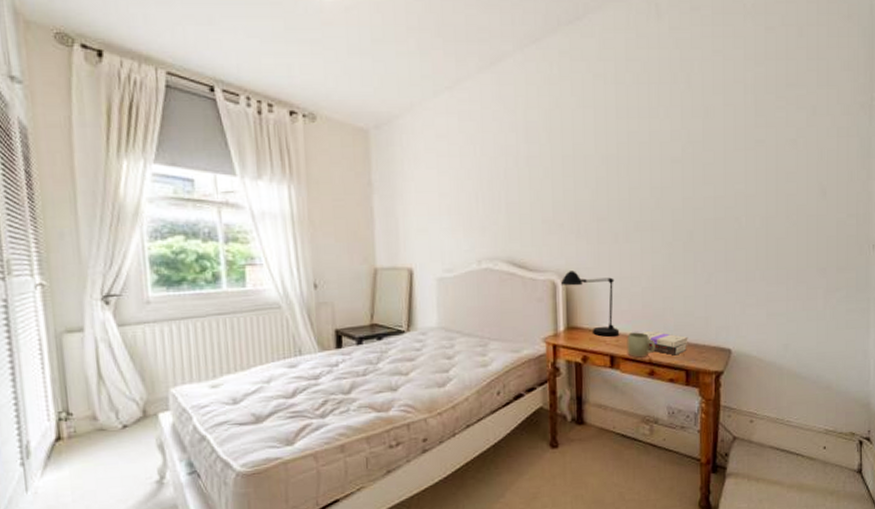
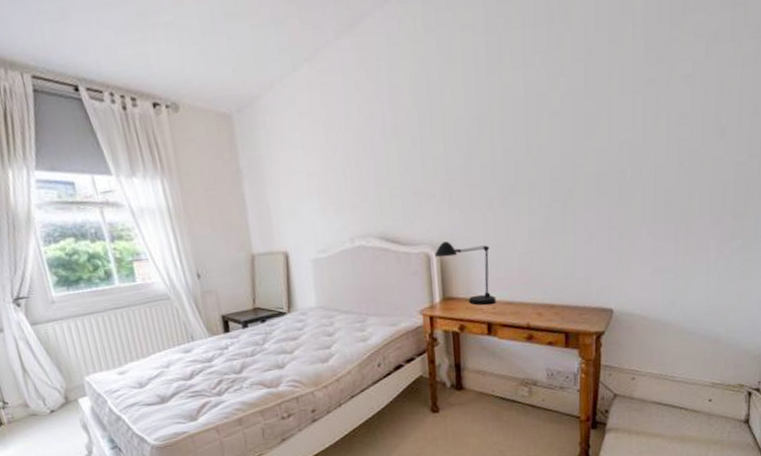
mug: present [627,332,656,358] -> none [504,298,534,324]
books: present [642,330,688,356] -> none [520,296,568,319]

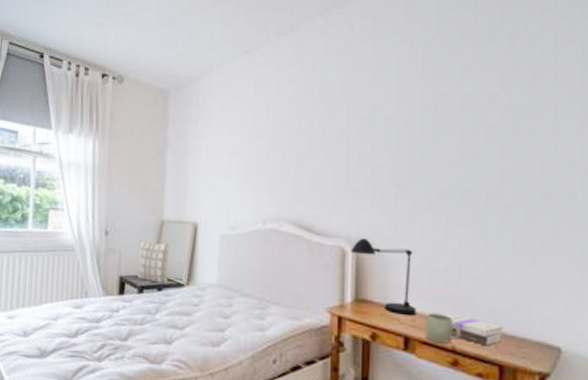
pillow: none [234,276,270,316] -> present [138,240,169,285]
mug: none [504,298,534,324] -> present [425,313,461,344]
books: none [520,296,568,319] -> present [445,313,503,346]

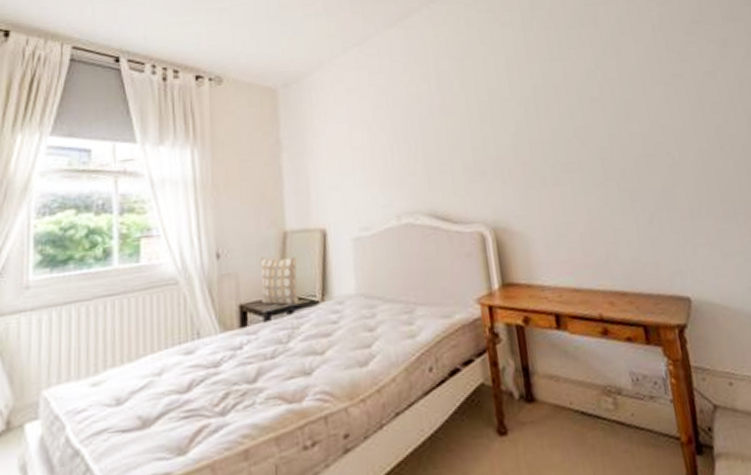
desk lamp: present [350,238,415,317] -> none [489,220,561,293]
mug: present [425,313,461,344] -> none [571,284,605,315]
books: present [445,313,503,346] -> none [587,281,641,310]

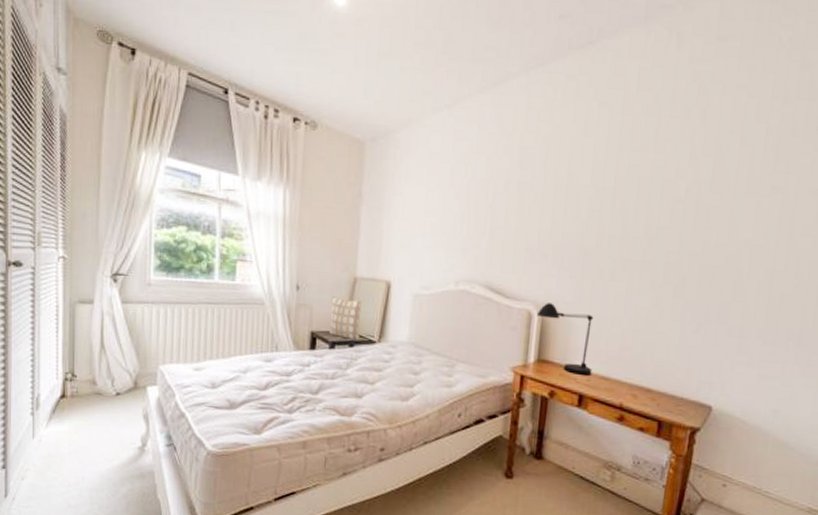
desk lamp: none [489,220,561,293] -> present [536,303,594,377]

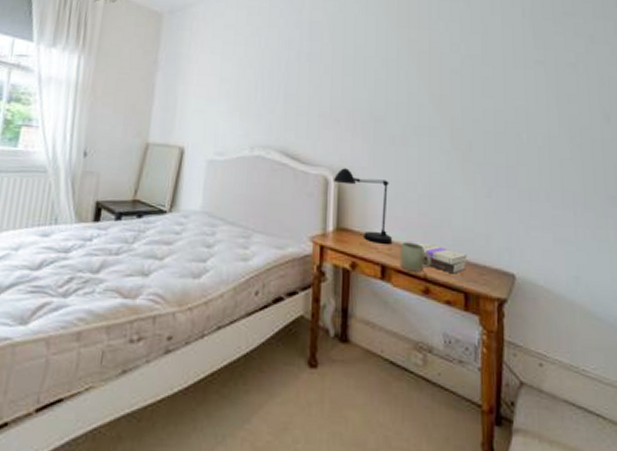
pillow: present [329,296,362,341] -> none [116,163,153,211]
mug: none [597,374,629,402] -> present [400,242,432,272]
books: none [616,374,666,404] -> present [417,242,467,274]

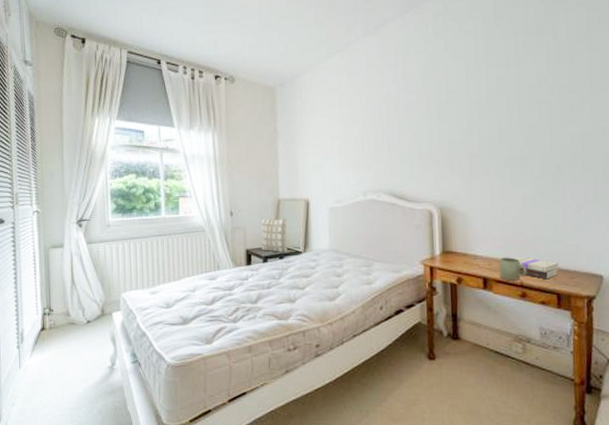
pillow: none [116,163,153,211] -> present [260,217,288,253]
desk lamp: present [333,168,391,245] -> none [436,201,491,262]

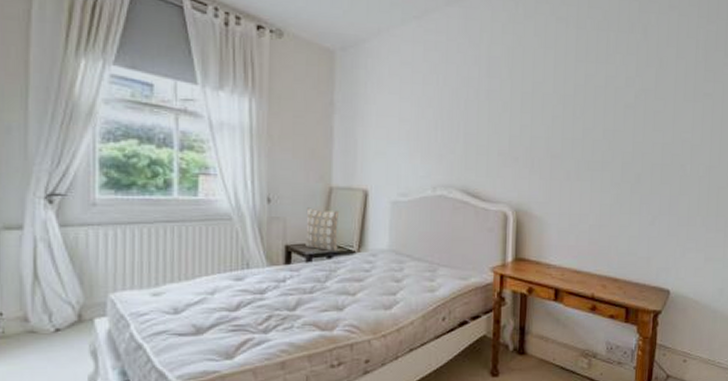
mug: present [499,257,527,281] -> none [571,268,599,293]
books: present [514,256,559,280] -> none [587,266,630,293]

